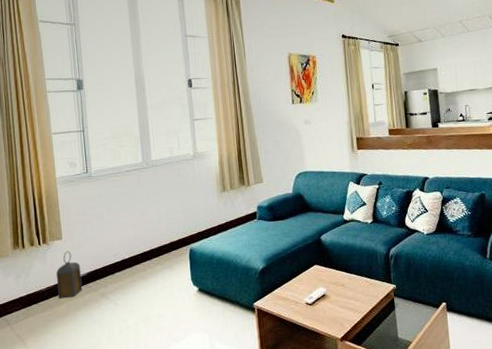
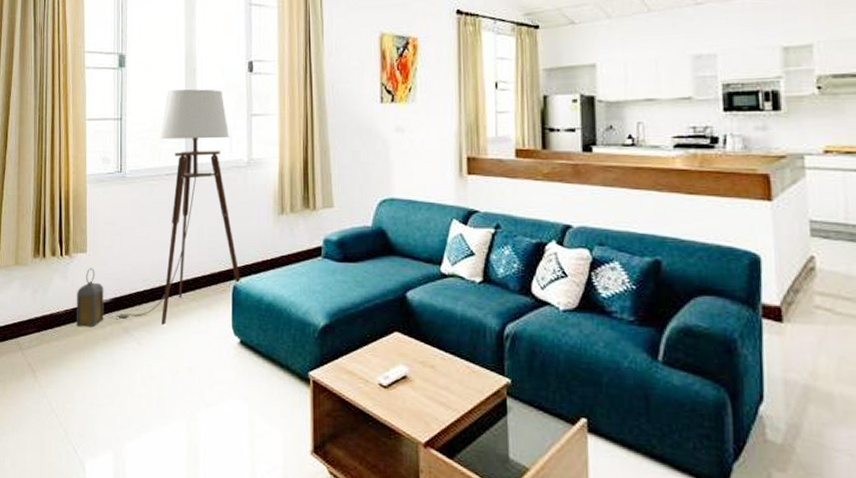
floor lamp: none [93,102,196,287] -> present [116,89,241,326]

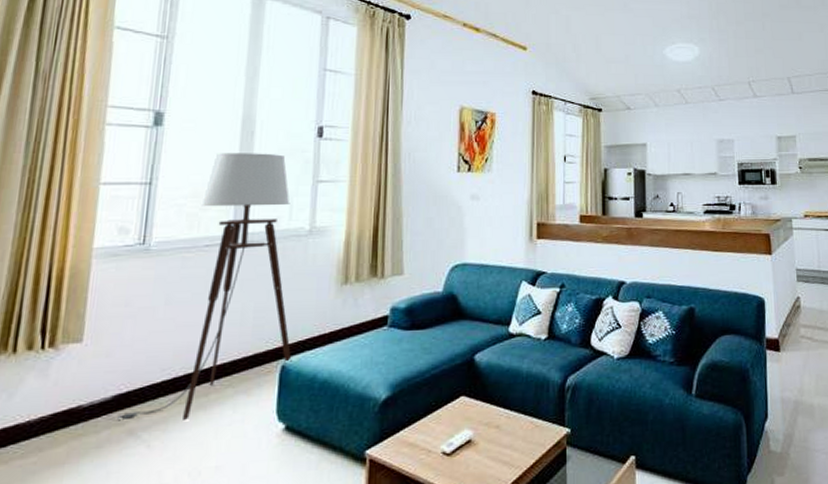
lantern: present [76,268,104,327] -> none [55,360,104,437]

